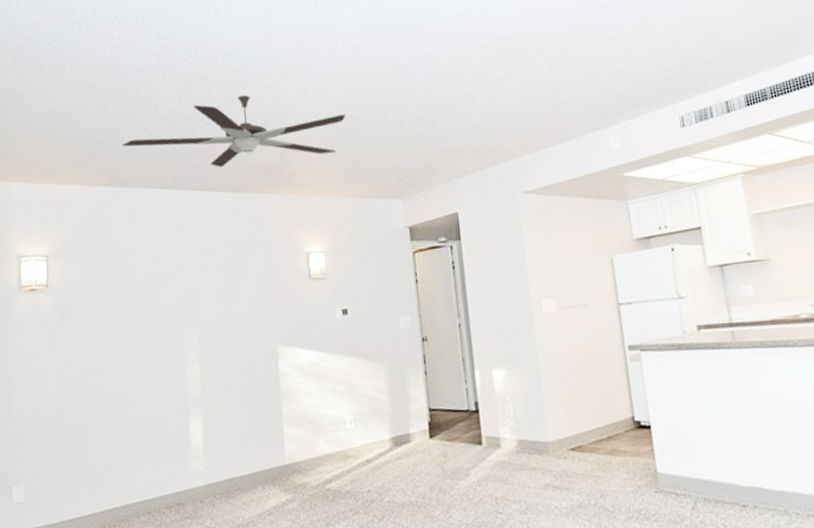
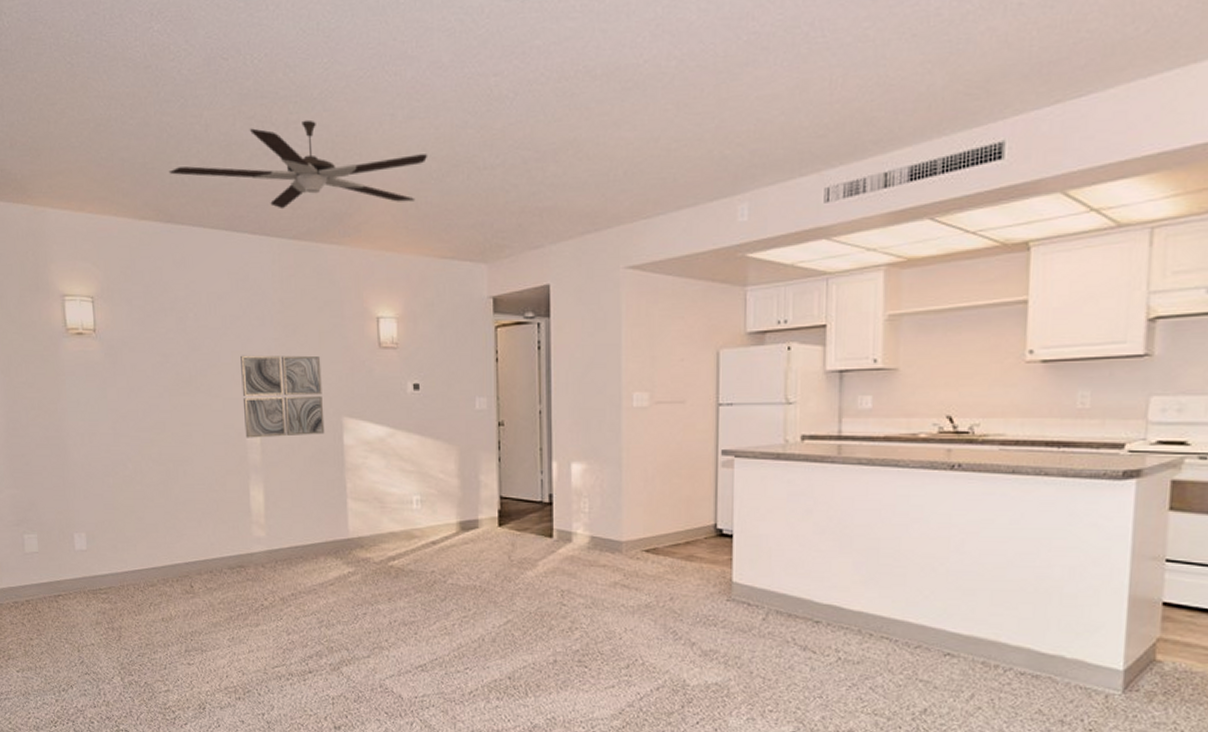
wall art: none [182,291,261,374] -> present [240,355,325,438]

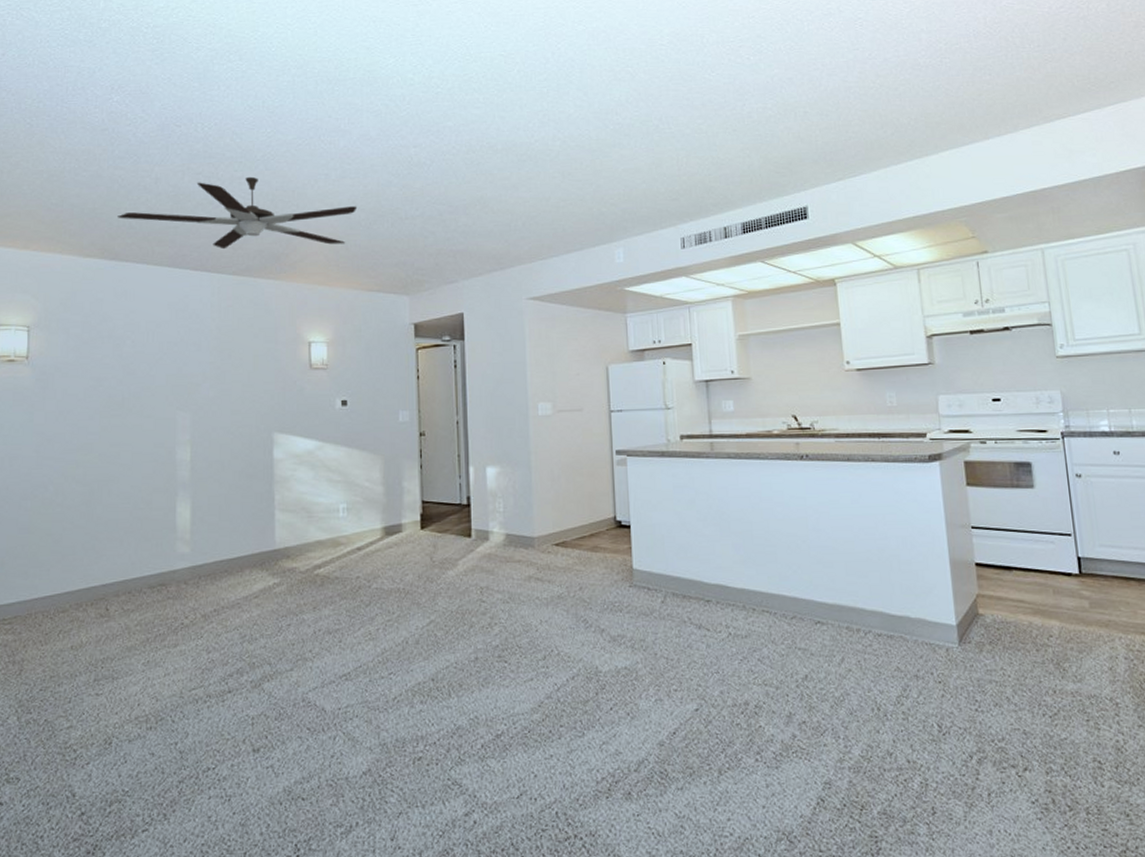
wall art: present [240,355,325,438] -> none [175,377,255,456]

